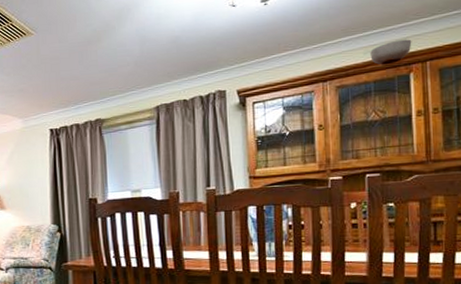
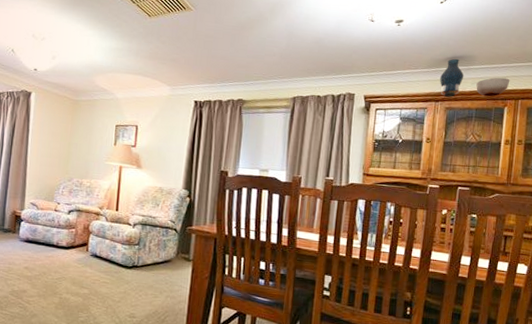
vase: none [323,28,354,76] -> present [439,58,464,98]

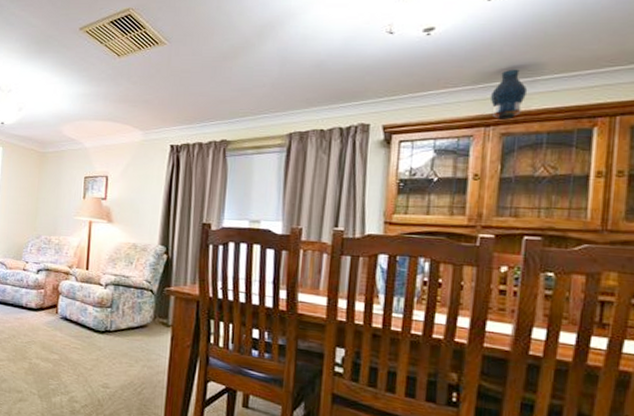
bowl: present [476,77,510,97] -> none [547,88,601,115]

